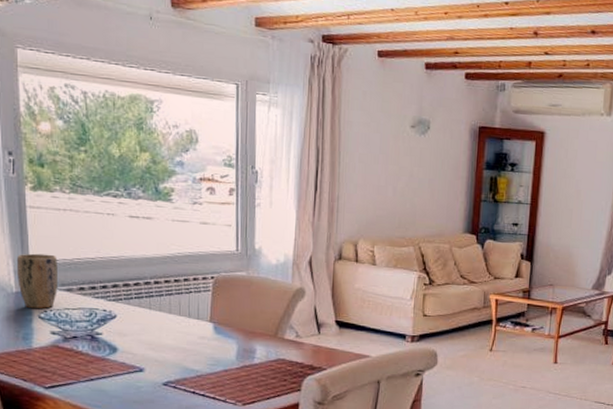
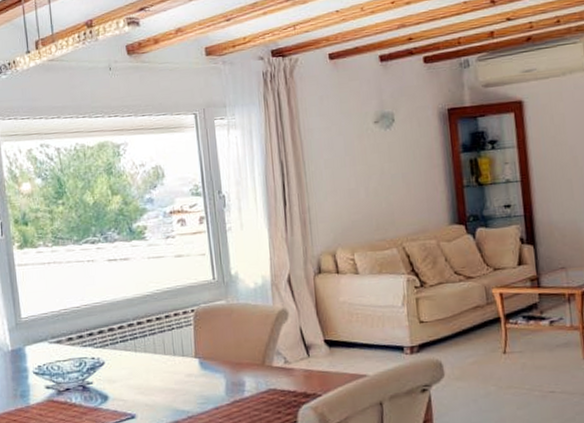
plant pot: present [16,253,57,309] -> none [9,308,49,365]

